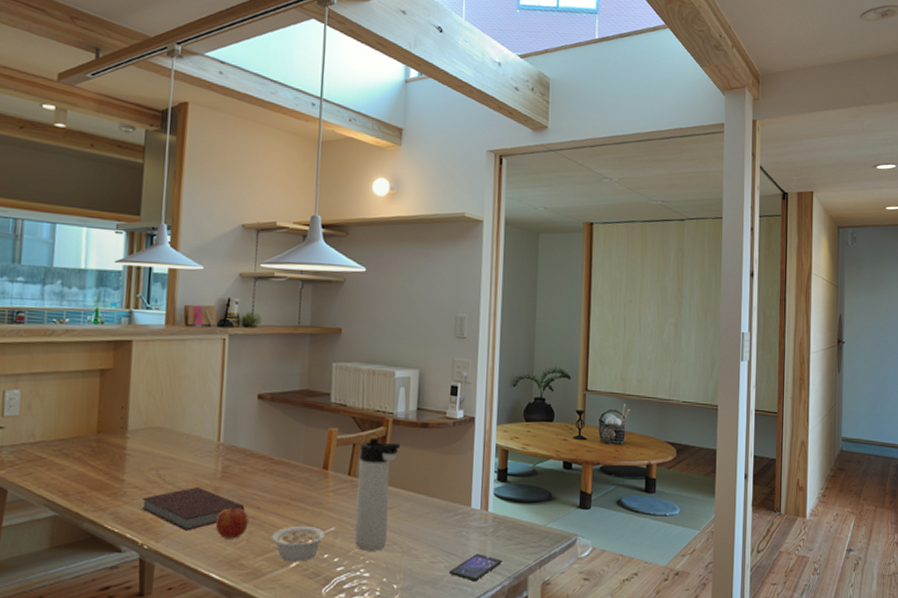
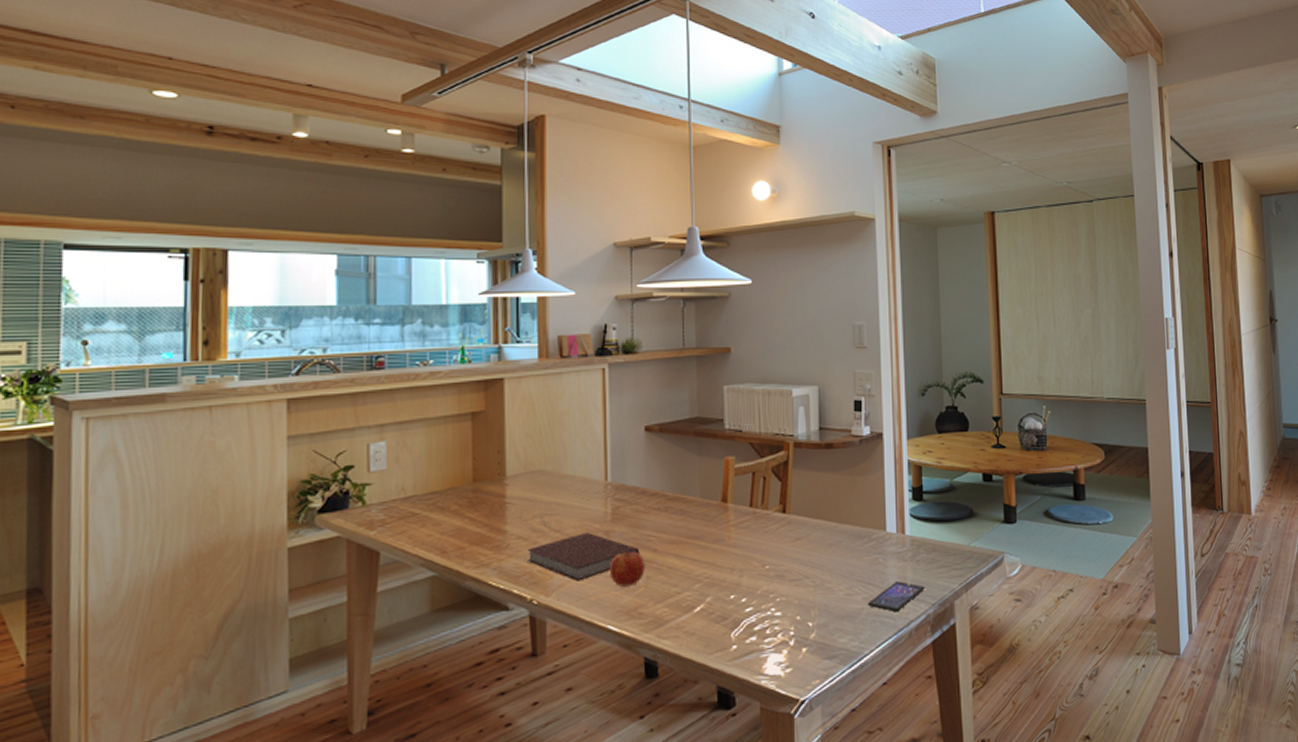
legume: present [272,525,335,562] -> none [672,565,740,607]
thermos bottle: present [354,437,401,551] -> none [761,463,805,588]

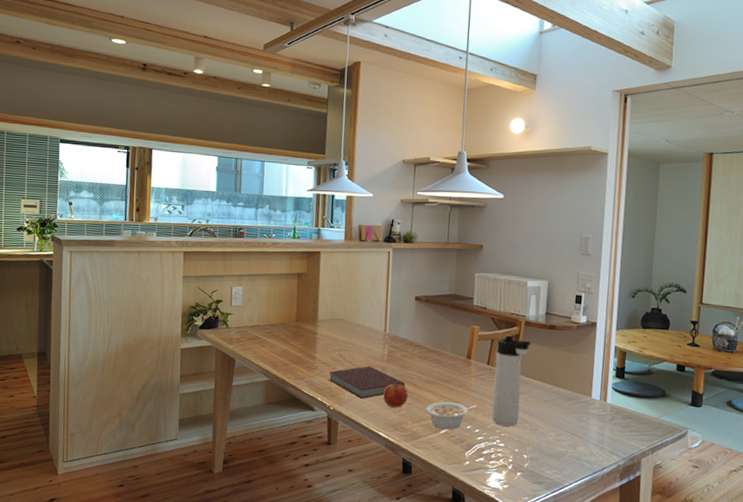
legume: none [672,565,740,607] -> present [426,401,476,430]
thermos bottle: none [761,463,805,588] -> present [492,335,532,427]
smartphone: present [867,581,925,613] -> none [570,436,619,459]

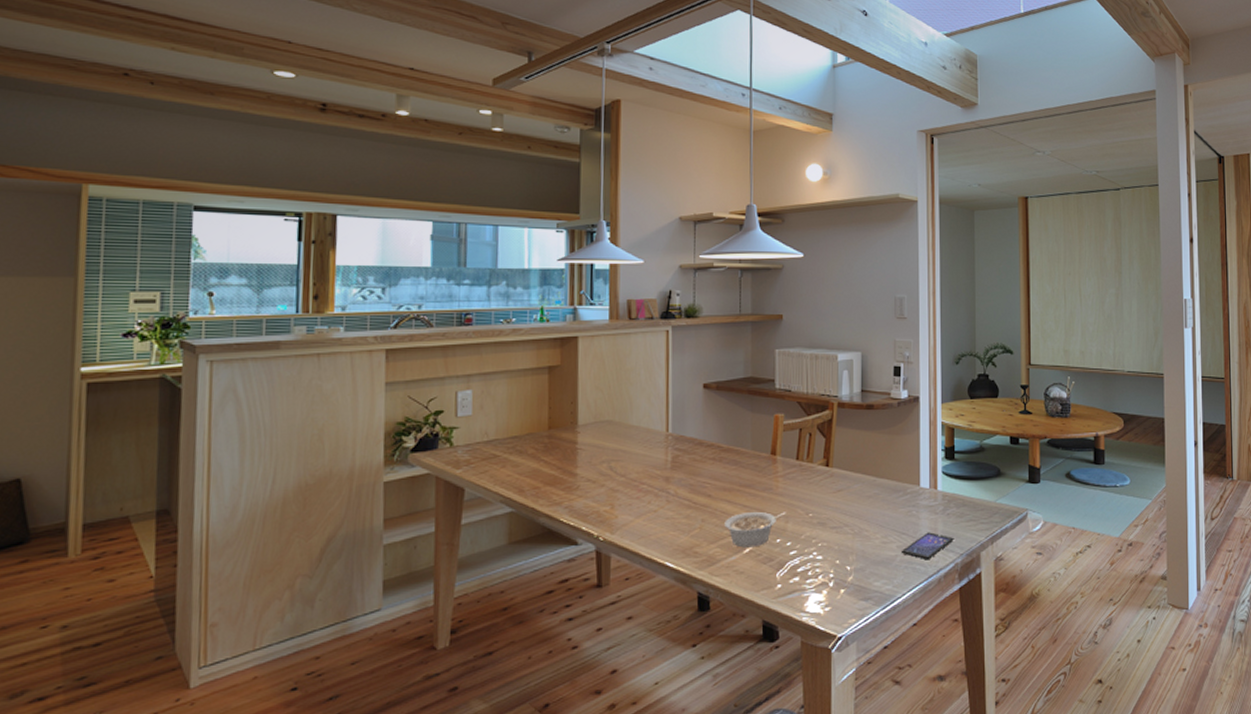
notebook: present [328,366,405,399] -> none [595,478,696,521]
fruit: present [383,383,408,408] -> none [668,495,700,528]
thermos bottle: present [492,335,532,427] -> none [806,421,847,534]
smartphone: none [570,436,619,459] -> present [900,532,954,560]

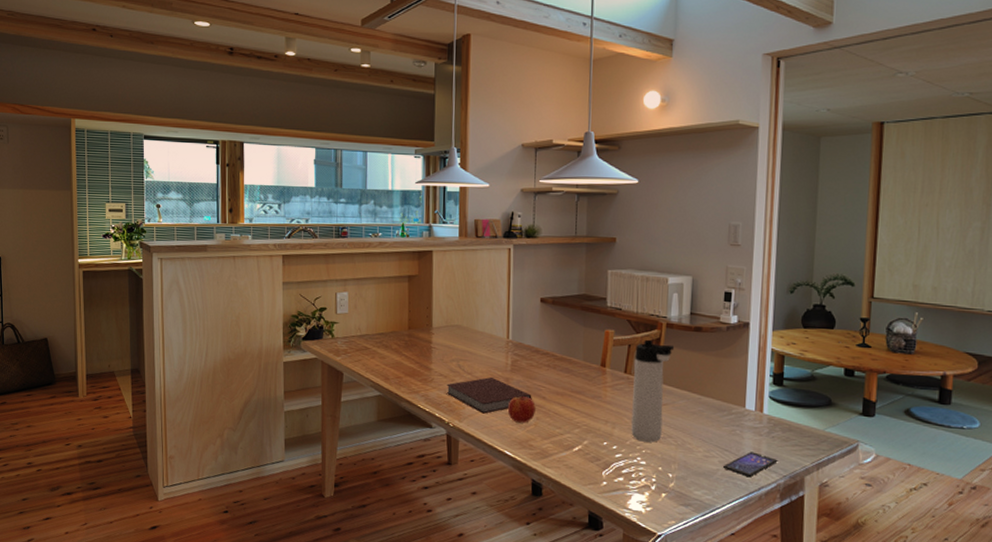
notebook: none [595,478,696,521] -> present [446,377,532,414]
fruit: none [668,495,700,528] -> present [507,395,536,423]
legume: present [724,511,786,548] -> none [557,415,613,447]
thermos bottle: none [806,421,847,534] -> present [631,339,675,443]

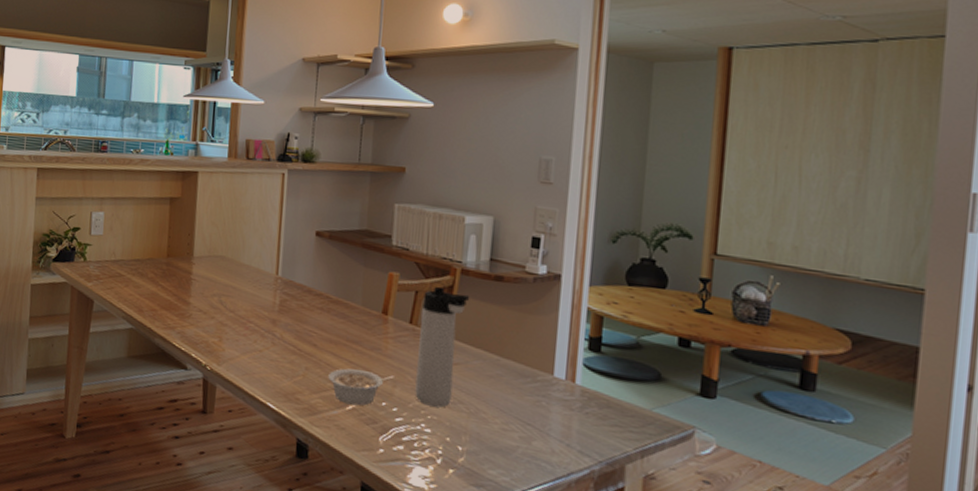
notebook: present [446,377,532,414] -> none [205,317,302,359]
fruit: present [507,395,536,423] -> none [272,340,305,373]
legume: none [557,415,613,447] -> present [328,368,394,406]
smartphone: present [722,451,778,478] -> none [523,428,593,460]

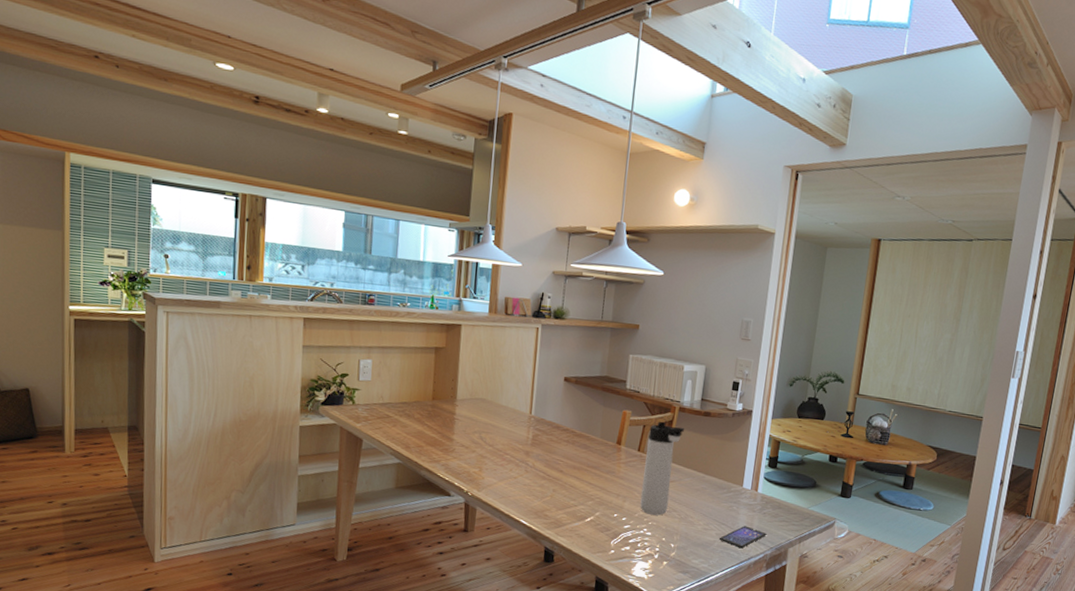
legume: present [328,368,394,406] -> none [571,488,625,518]
smartphone: none [523,428,593,460] -> present [718,526,767,549]

